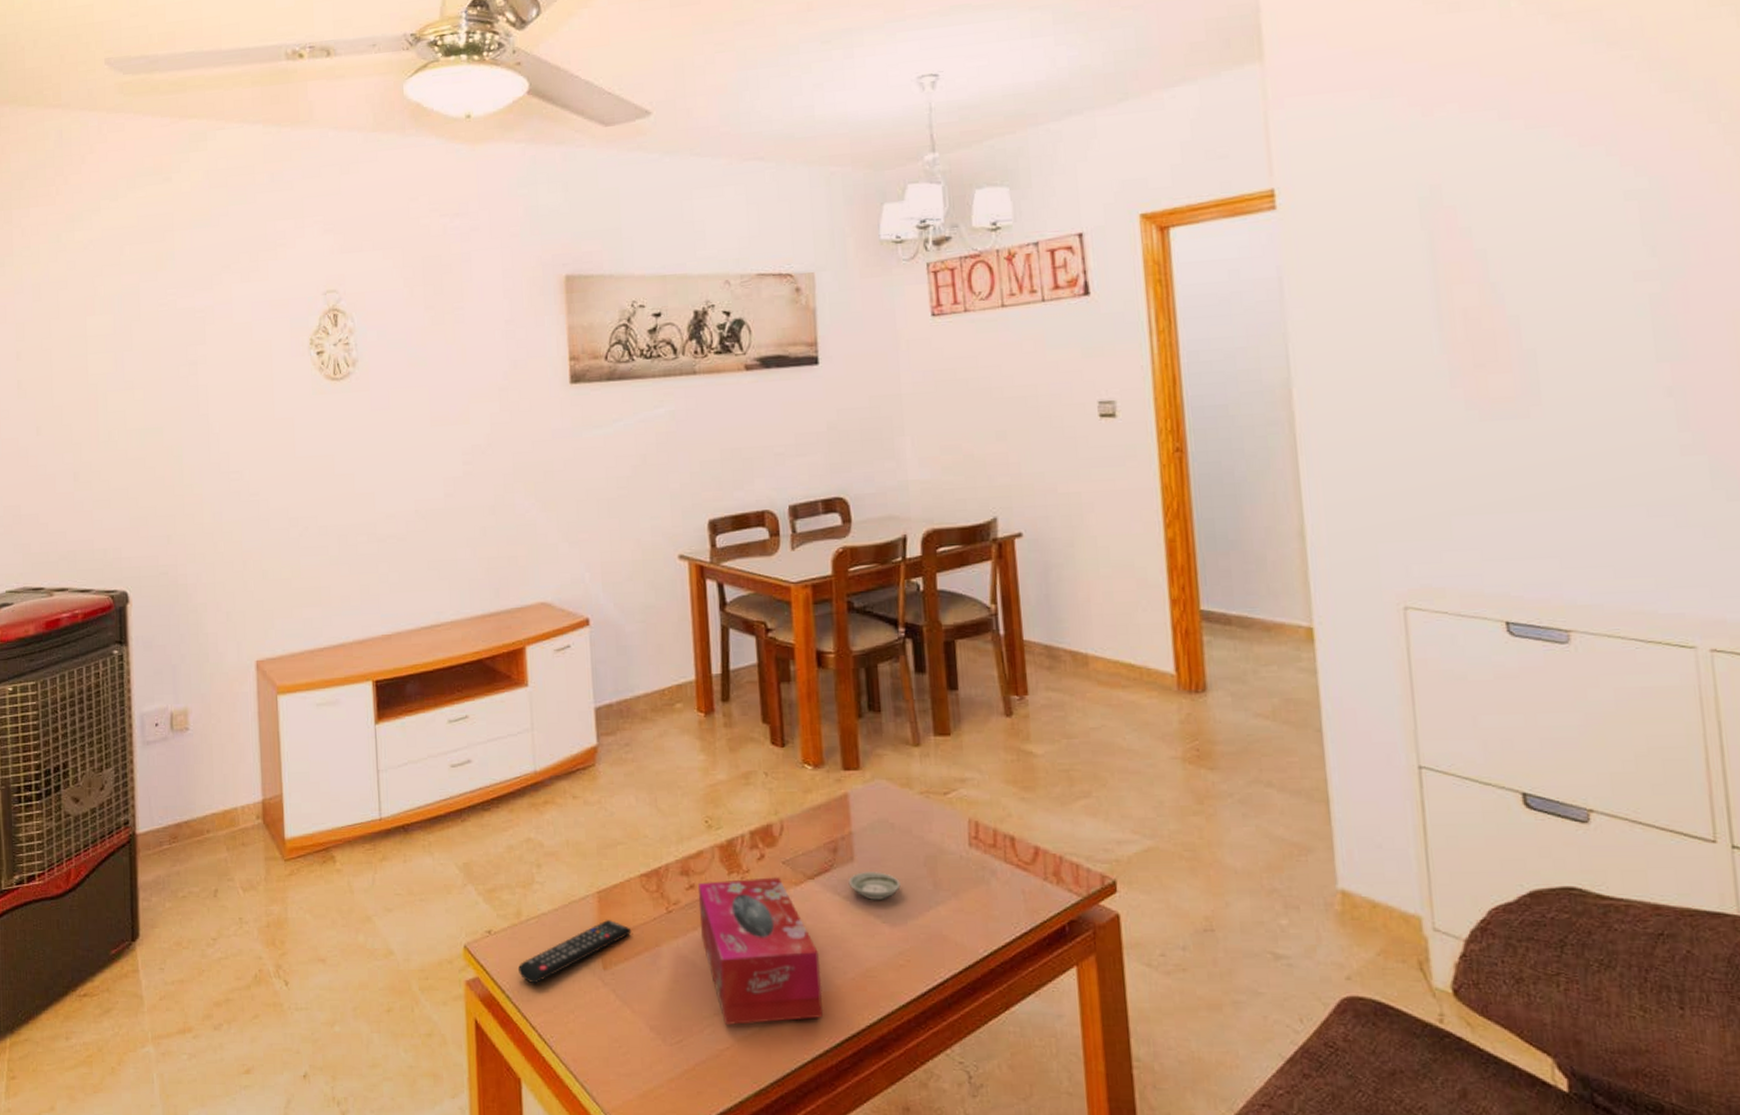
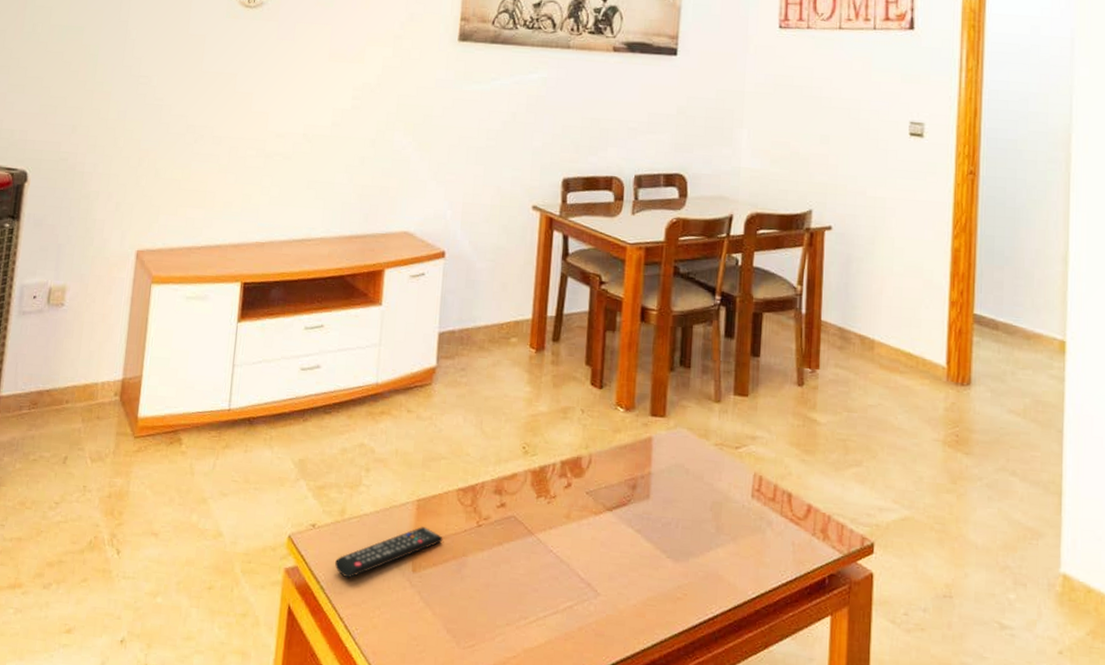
tissue box: present [697,877,824,1025] -> none [504,502,608,638]
saucer: present [848,872,901,900] -> none [642,509,688,537]

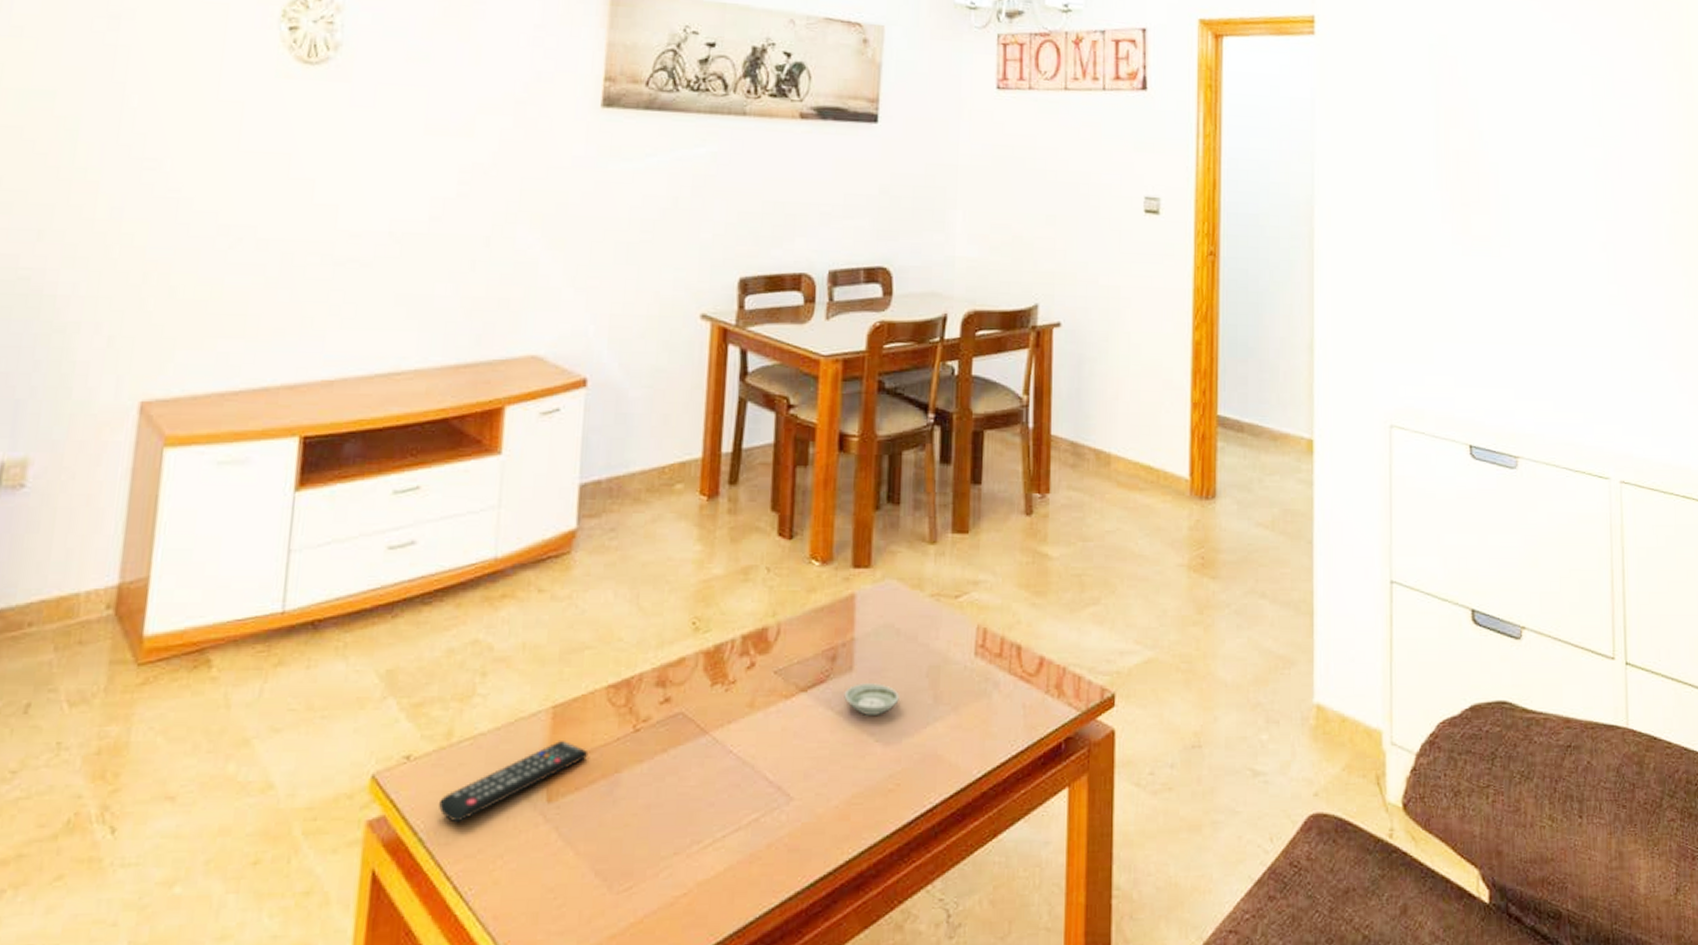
saucer: none [642,509,688,537] -> present [844,683,900,715]

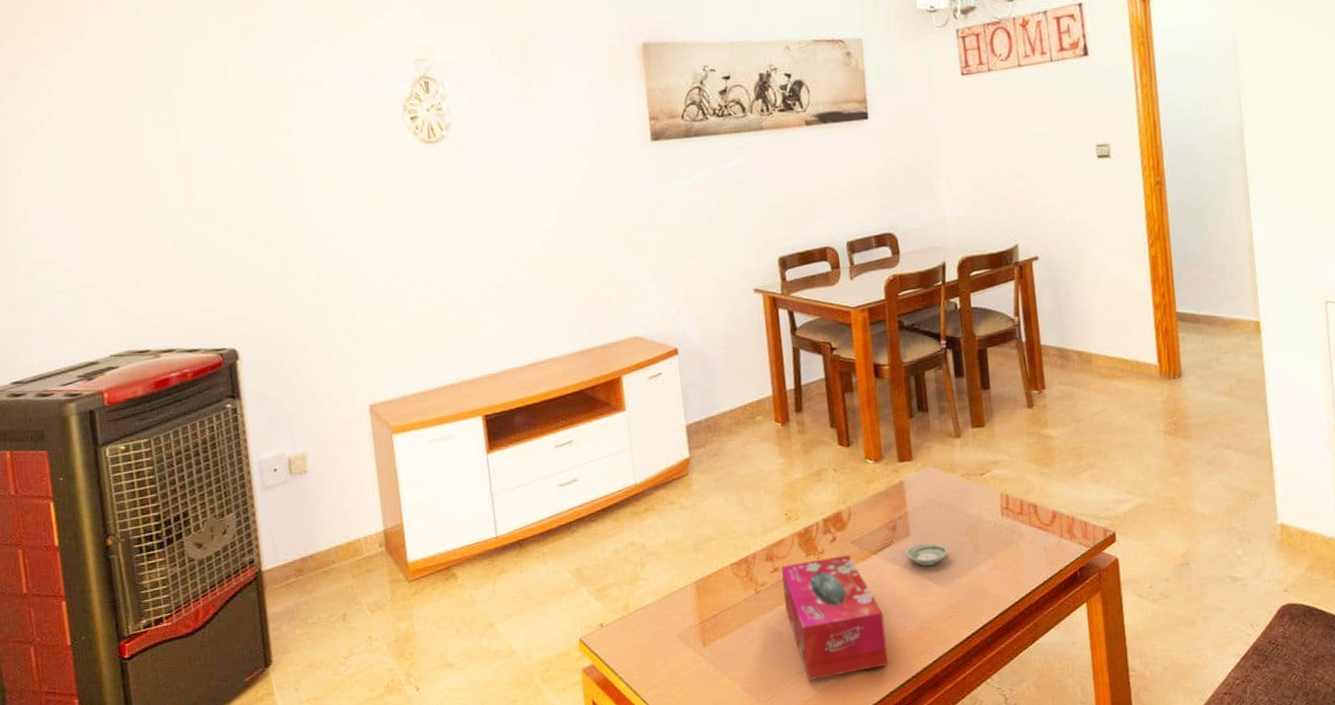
remote control: present [439,741,589,823] -> none [629,604,726,665]
tissue box: none [670,689,803,866] -> present [780,555,889,680]

